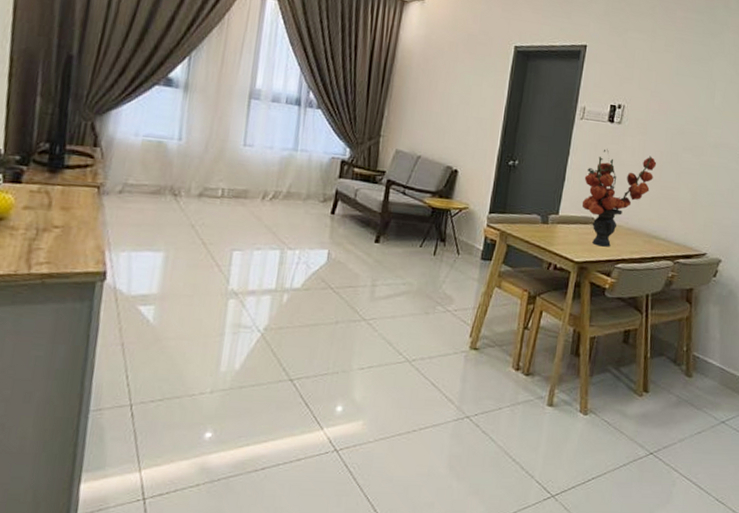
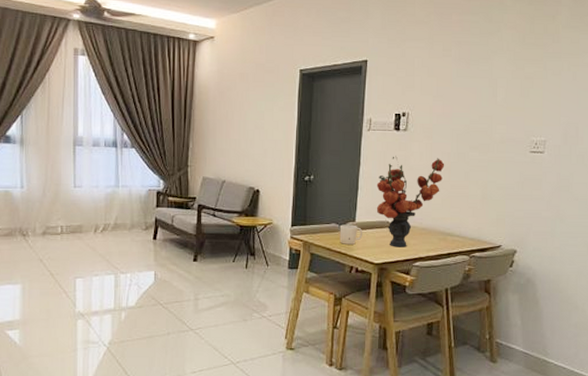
mug: none [539,216,566,239] -> present [339,224,363,245]

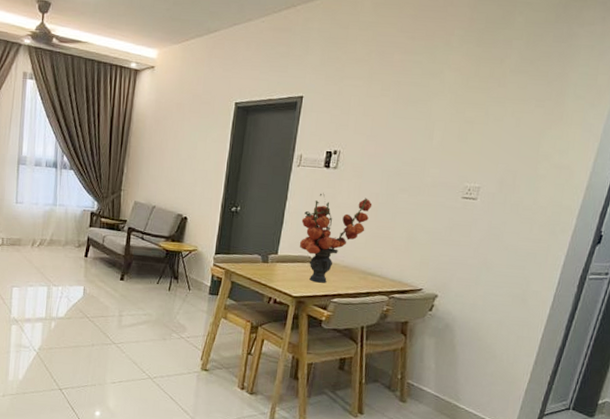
mug: present [339,224,363,245] -> none [260,256,284,277]

